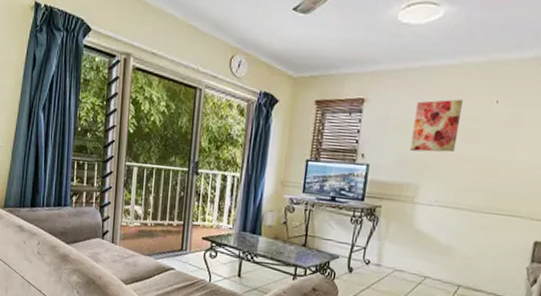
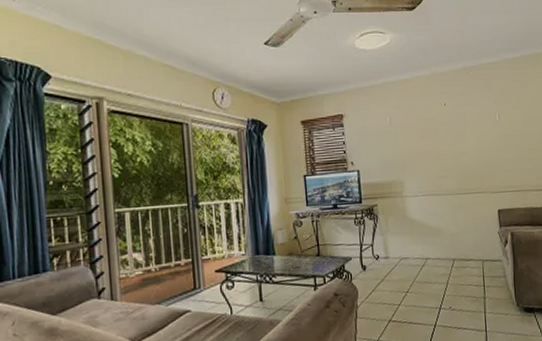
wall art: present [410,99,463,153] -> none [386,106,424,153]

